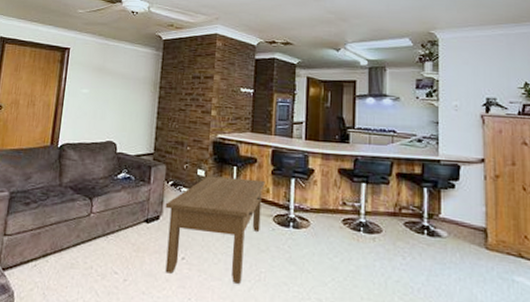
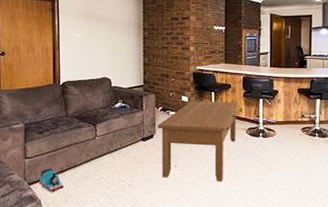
toy train: none [15,250,44,283] -> present [39,169,64,193]

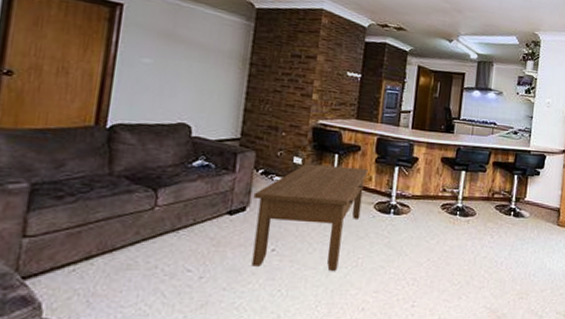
toy train: present [39,169,64,193] -> none [42,253,88,291]

